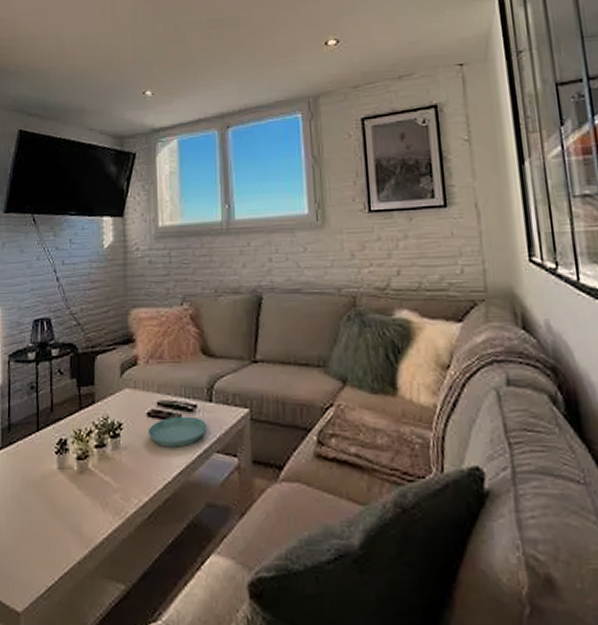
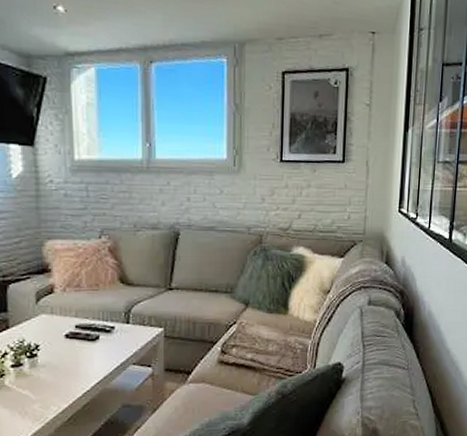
saucer: present [149,416,208,447] -> none [67,336,125,363]

